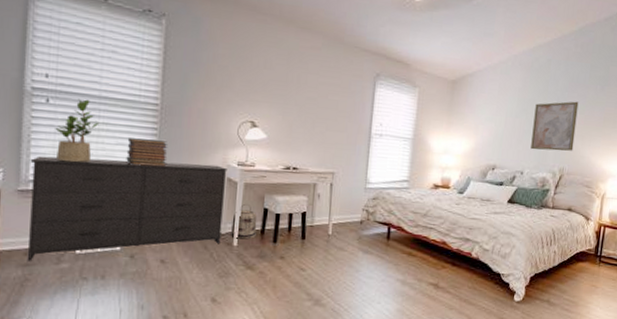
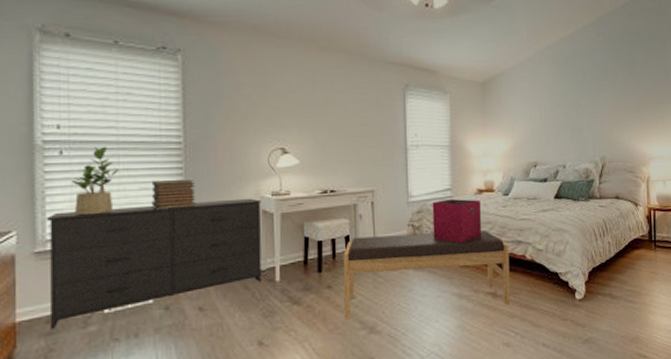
basket: present [231,204,257,240] -> none [272,235,299,274]
bench: none [293,215,457,298] -> present [343,230,511,319]
storage bin: none [385,190,436,234] -> present [432,199,482,244]
wall art: present [530,101,579,151] -> none [567,89,611,142]

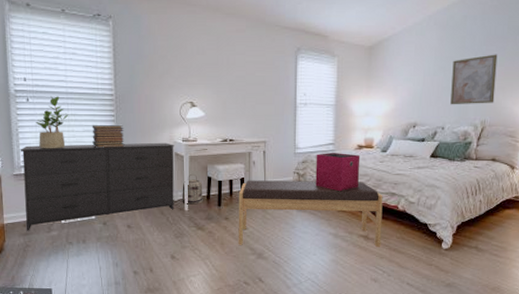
basket: none [272,235,299,274] -> present [182,174,203,205]
wall art: none [567,89,611,142] -> present [450,54,498,105]

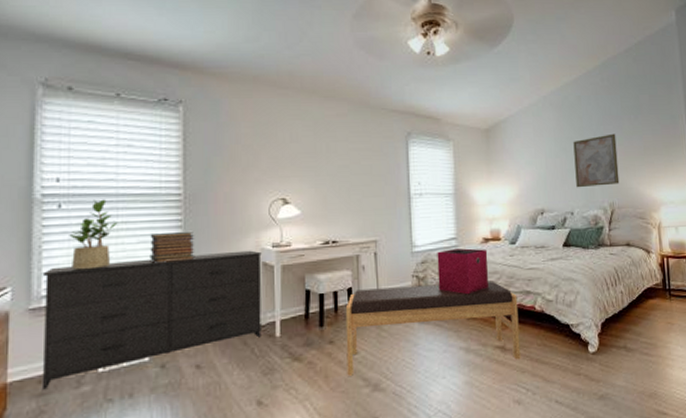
basket: present [182,174,203,205] -> none [272,288,300,329]

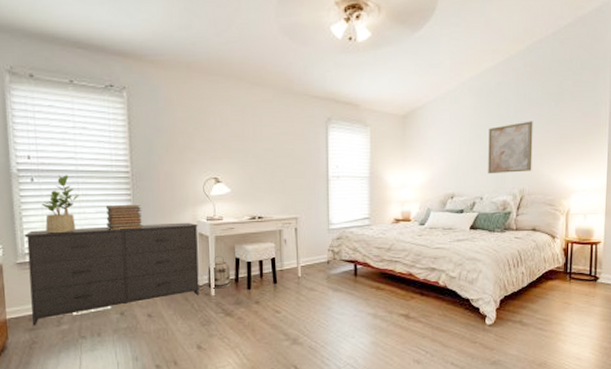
basket: none [272,288,300,329] -> present [207,256,231,289]
bench: present [345,280,521,376] -> none [269,257,423,331]
storage bin: present [437,248,488,295] -> none [351,227,398,269]

